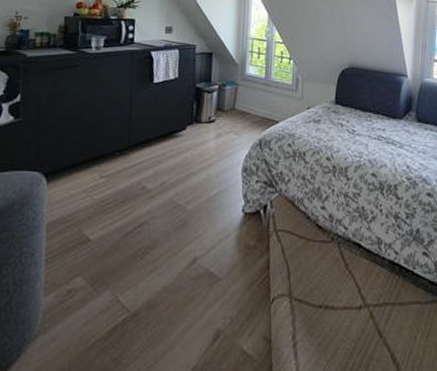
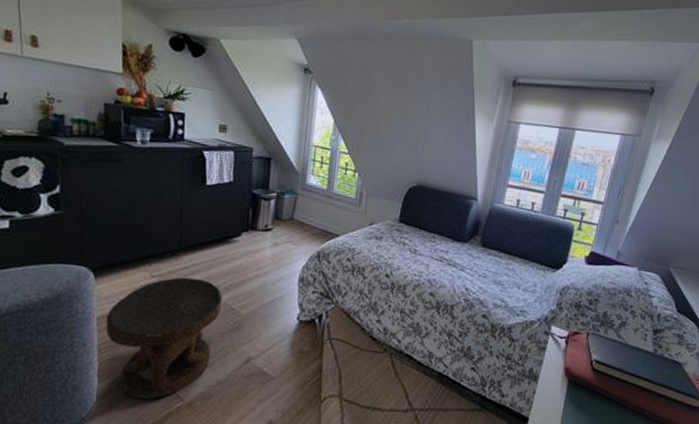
side table: none [54,175,169,312] -> present [105,277,223,399]

